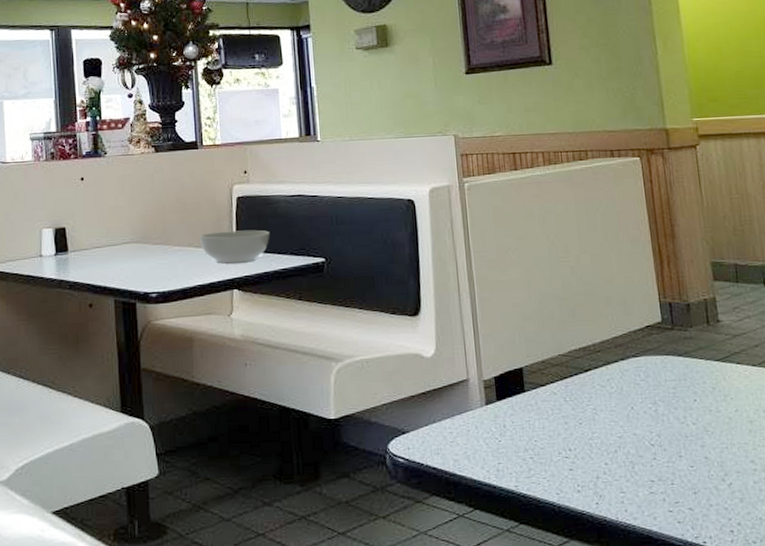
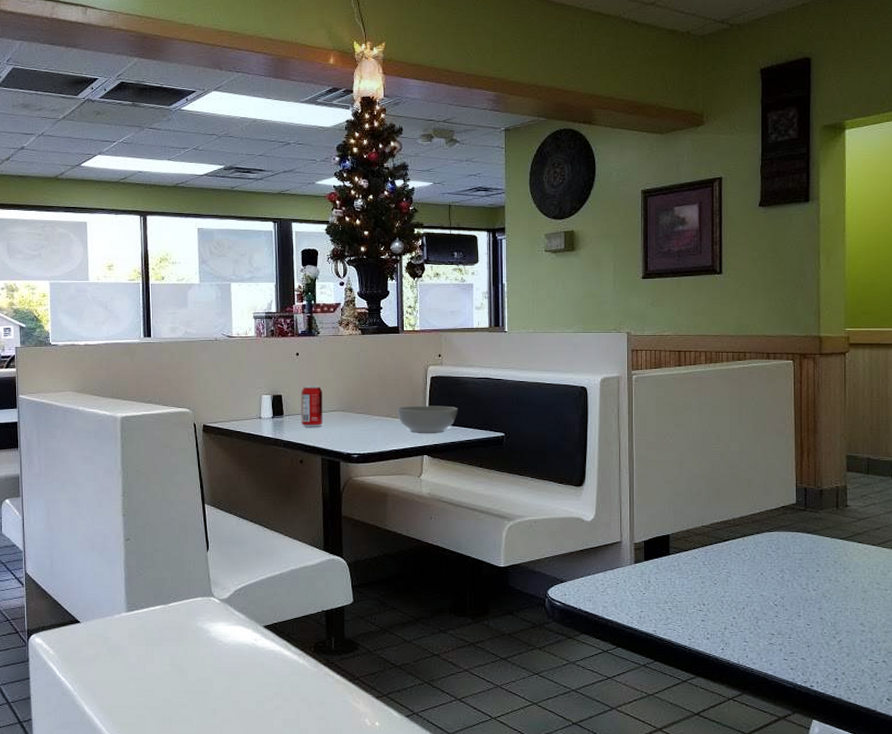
soda can: none [88,214,114,264] -> present [301,385,323,427]

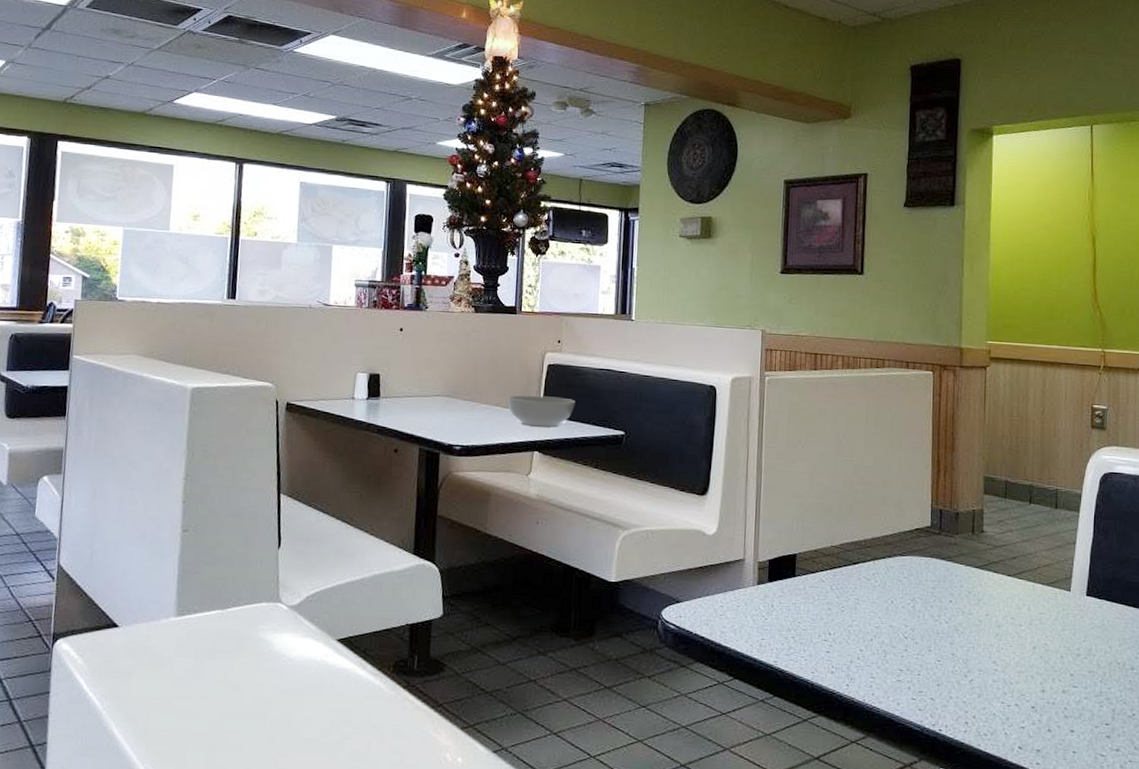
soda can: present [301,385,323,427] -> none [399,365,427,413]

